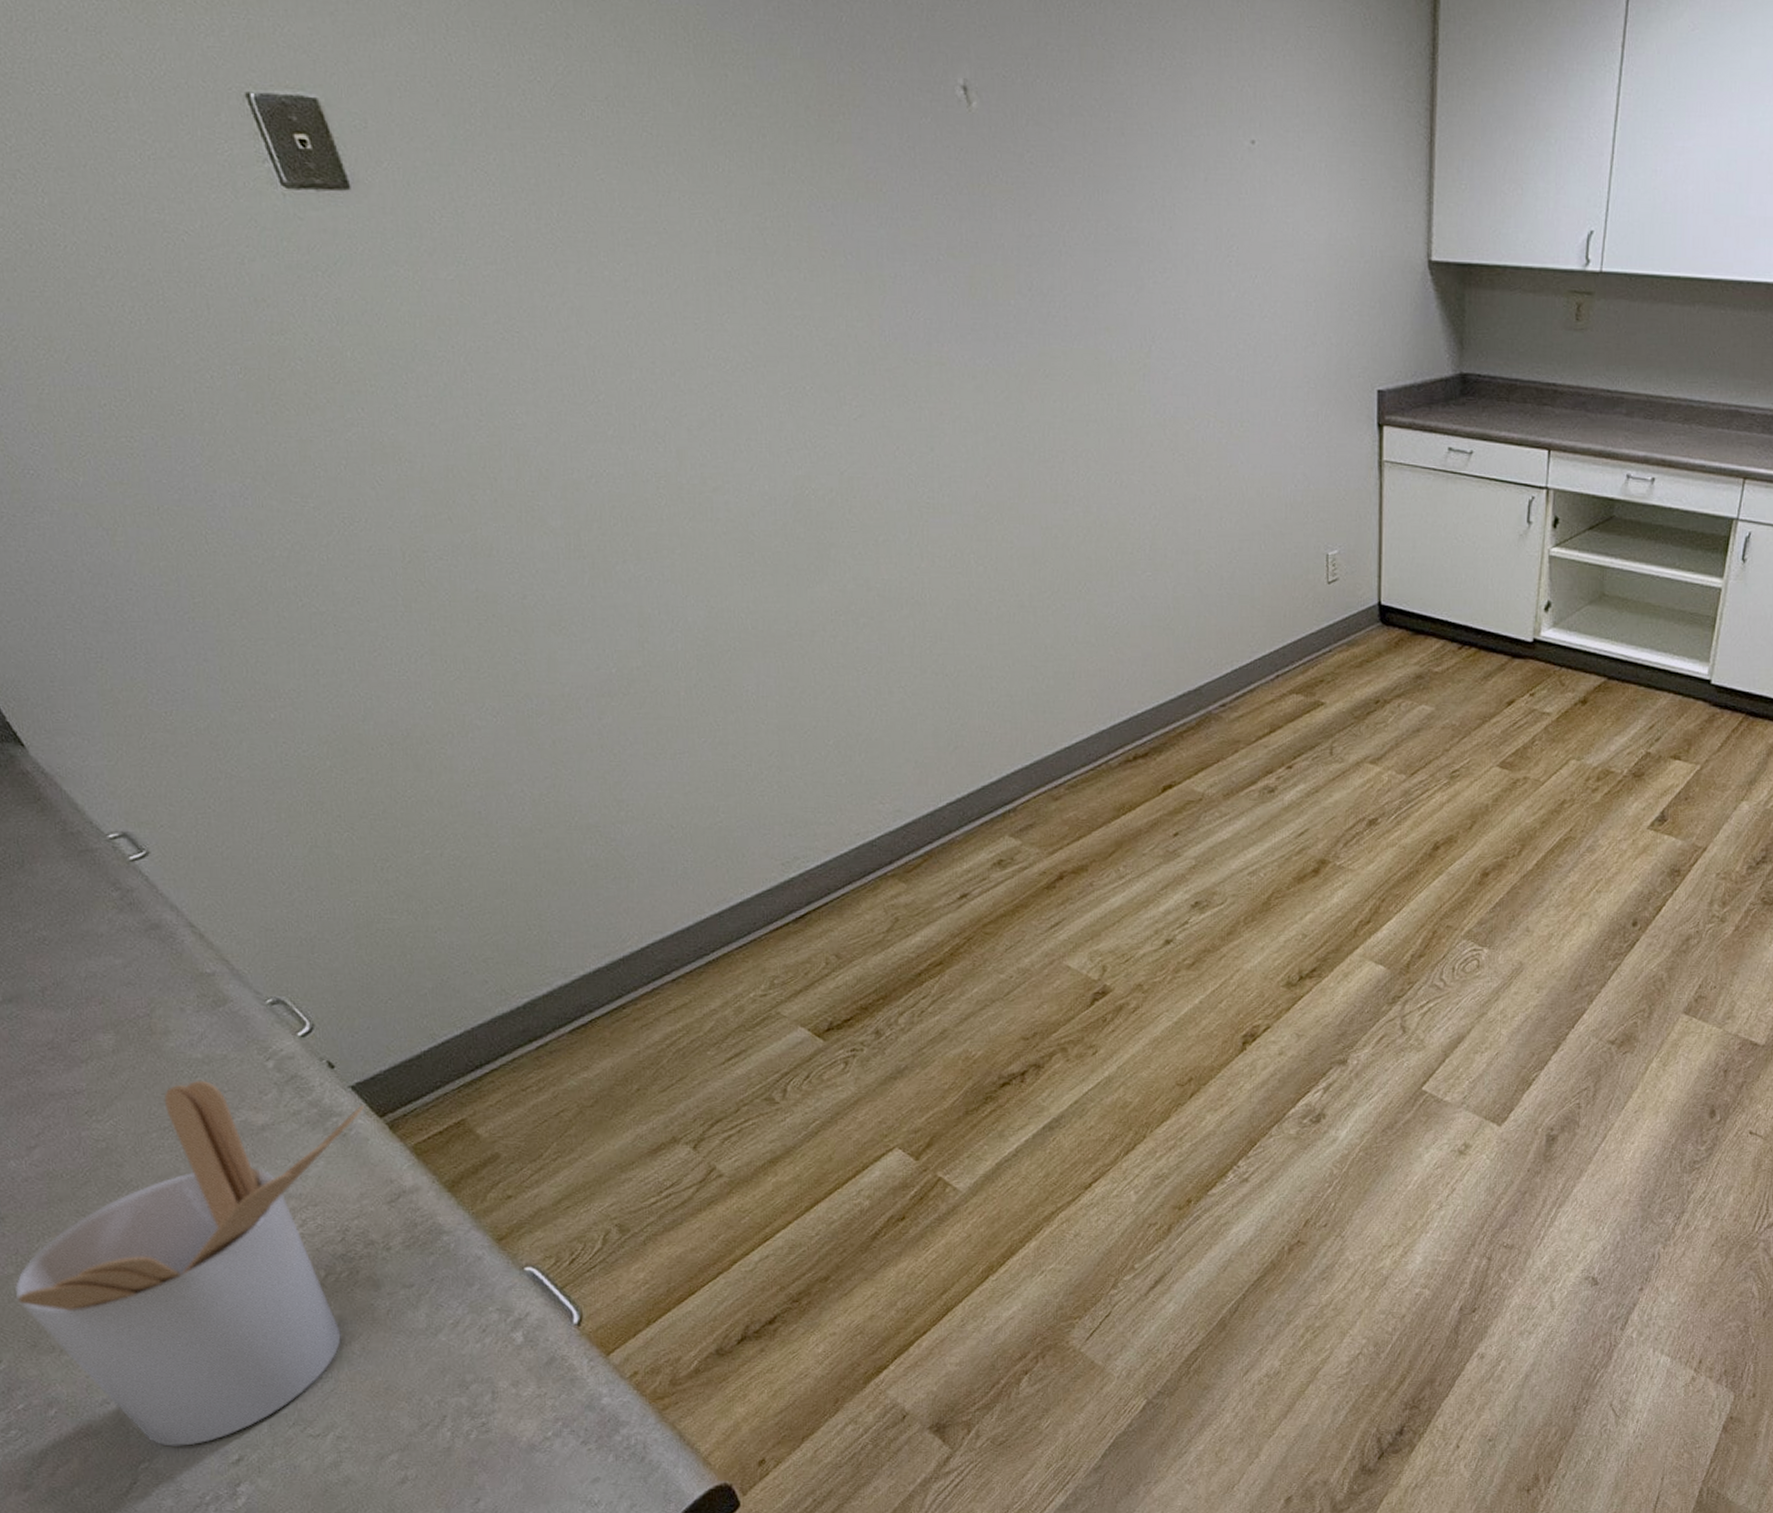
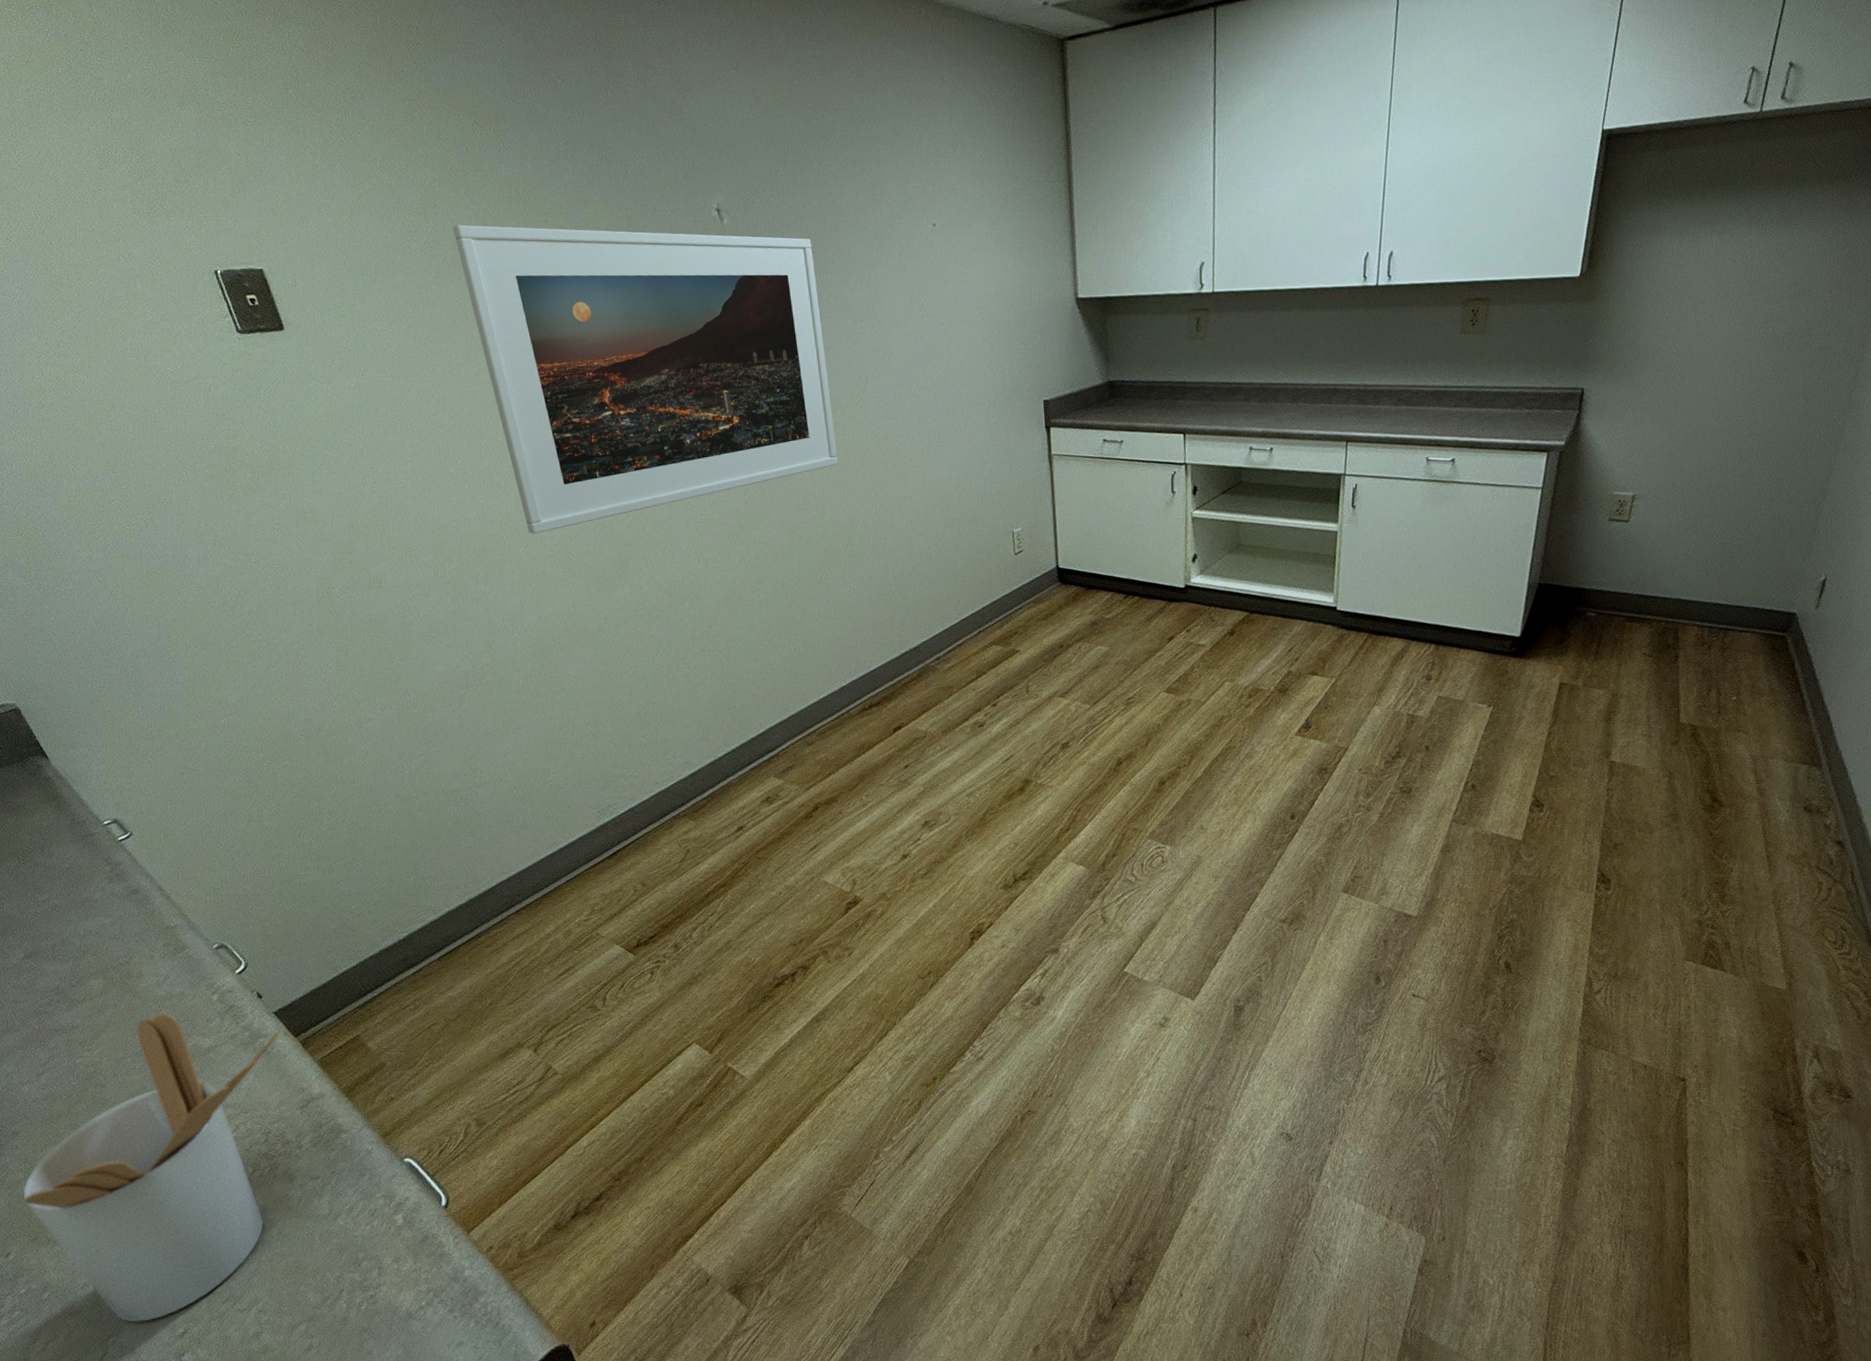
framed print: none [593,67,1111,504] -> present [452,224,839,534]

